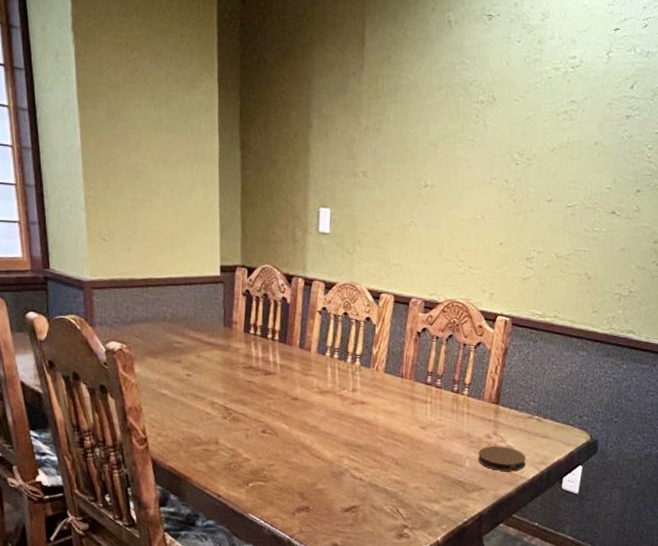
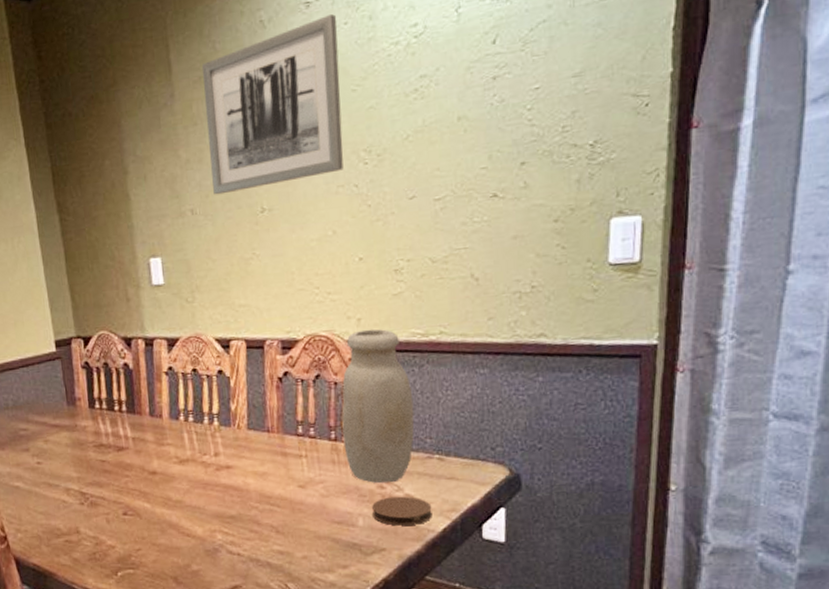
wall art: none [386,30,513,166] -> present [201,14,344,195]
jar: none [463,303,525,435] -> present [341,329,415,484]

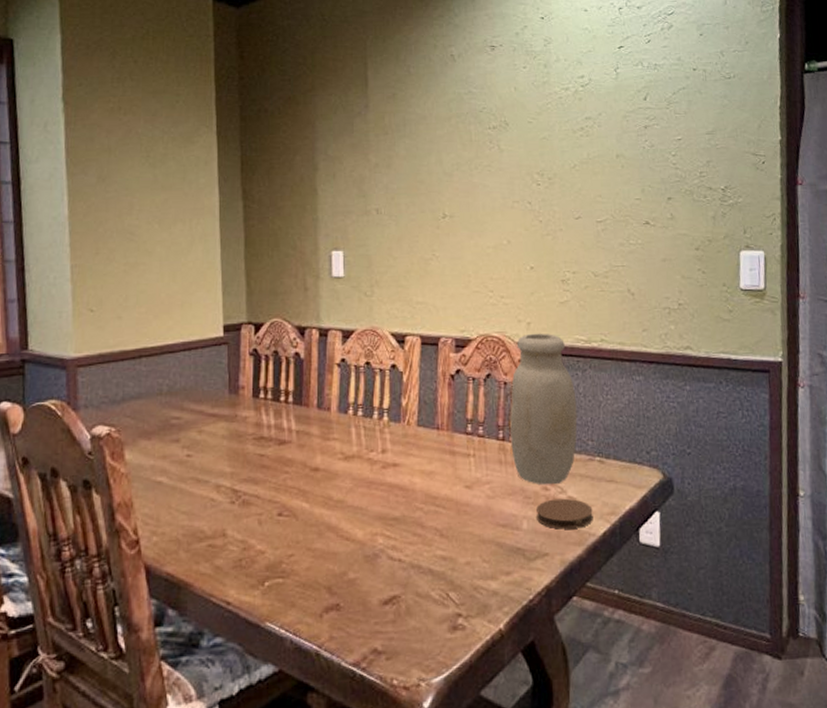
wall art: present [201,14,344,195] -> none [396,59,519,198]

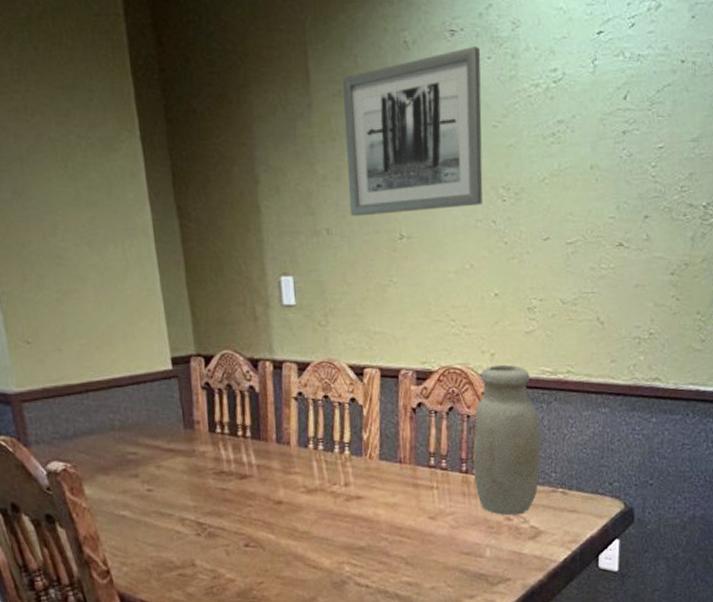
wall art: none [396,59,519,198] -> present [341,47,483,217]
coaster: present [535,498,593,529] -> none [498,527,555,556]

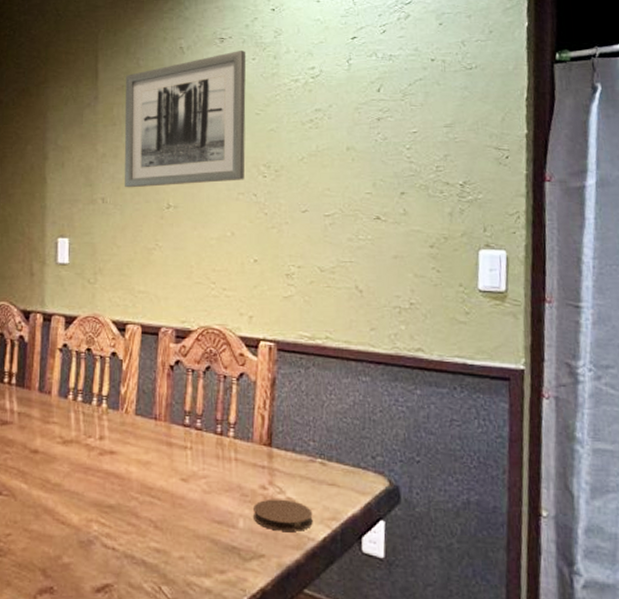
jar: present [473,364,541,516] -> none [229,327,299,484]
coaster: none [498,527,555,556] -> present [252,499,313,531]

